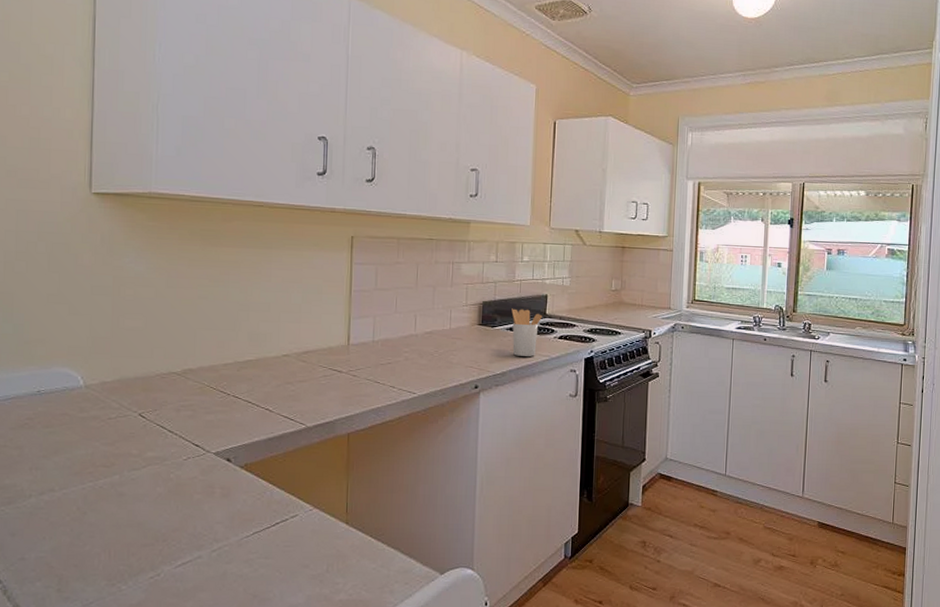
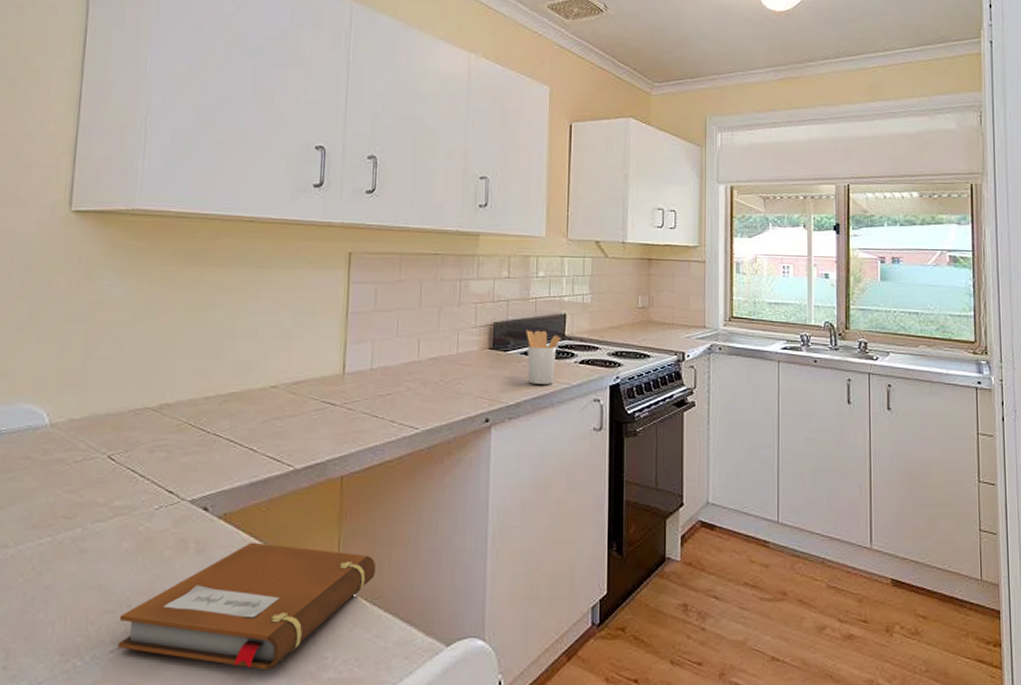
notebook: none [157,488,379,593] -> present [118,542,375,670]

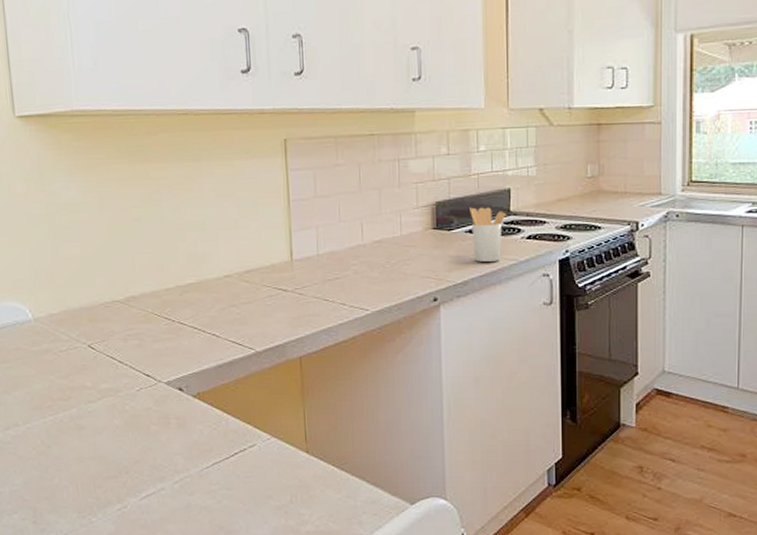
notebook: present [118,542,375,670] -> none [122,417,340,525]

